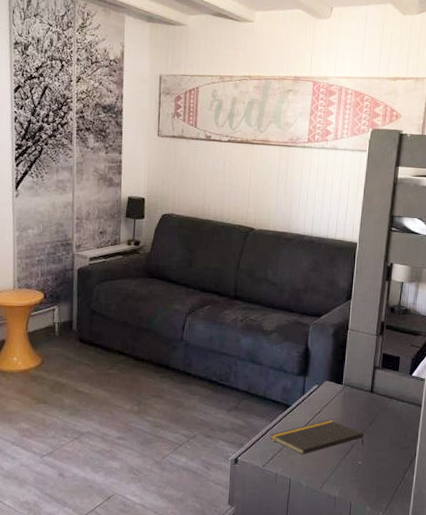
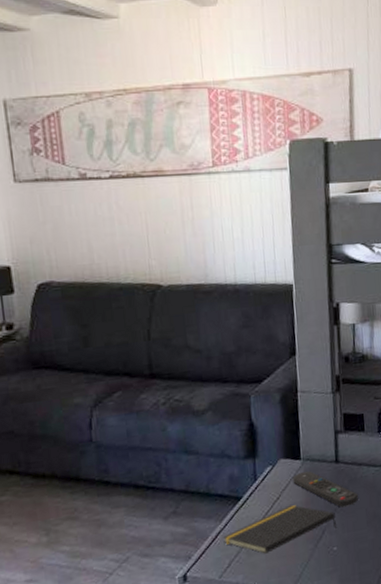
remote control: none [333,394,385,430] -> present [292,471,358,508]

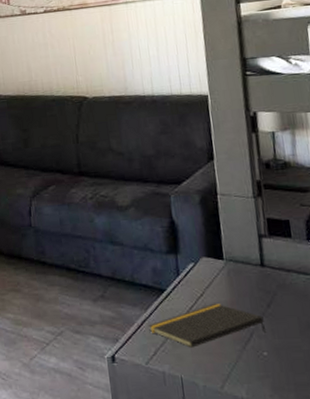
remote control: present [292,471,358,508] -> none [216,271,289,312]

